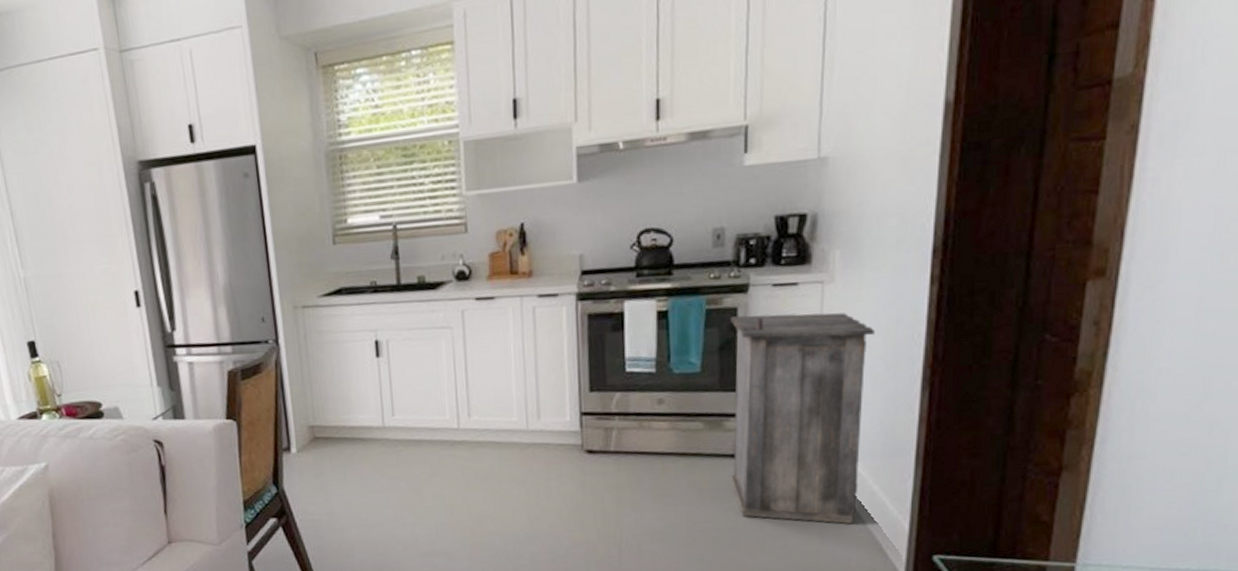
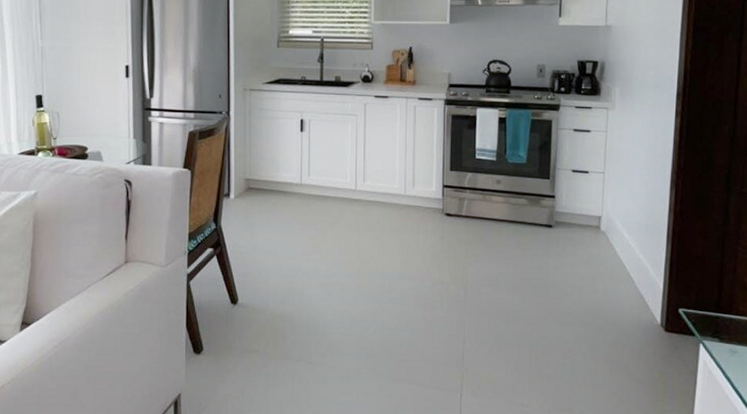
trash bin: present [731,312,874,525] -> none [545,126,640,282]

